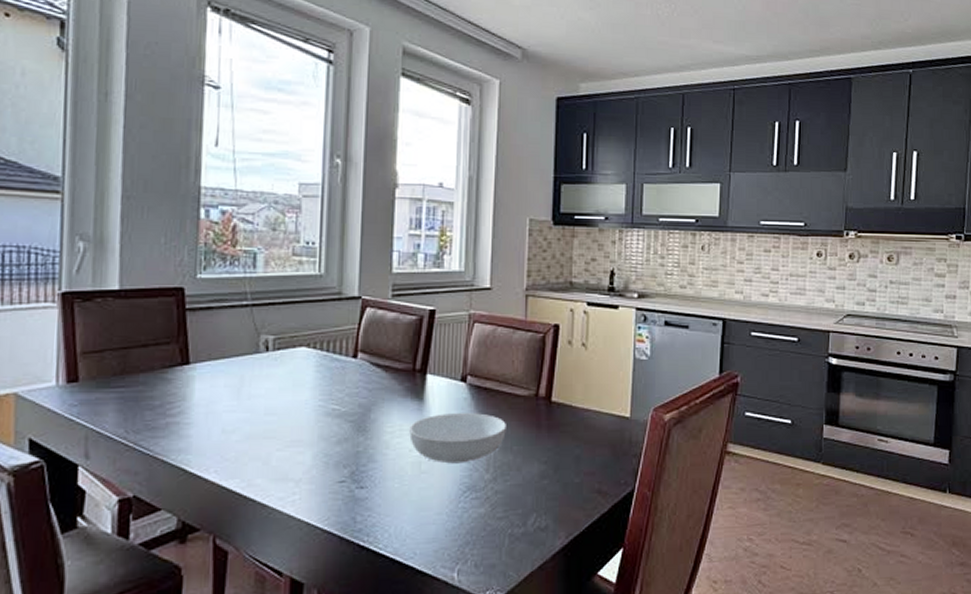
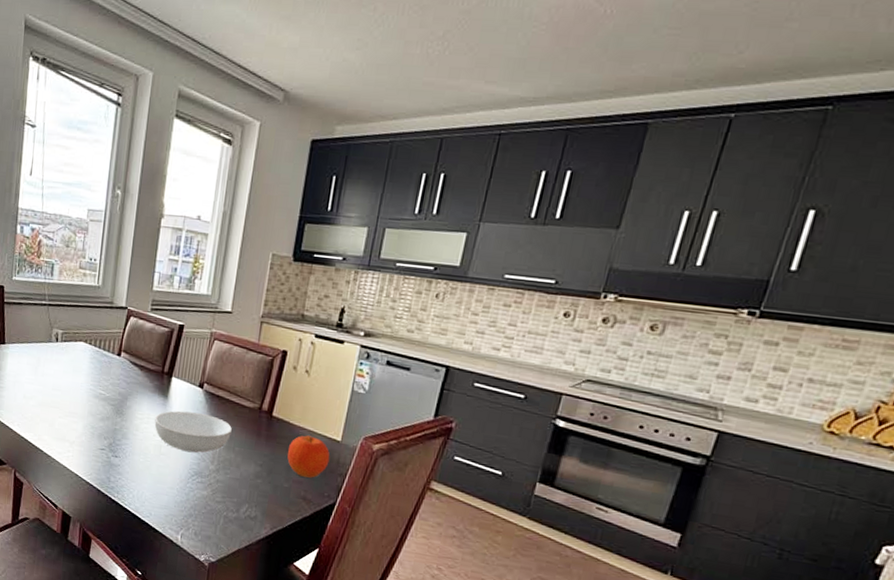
fruit: none [573,417,621,466] -> present [287,435,330,478]

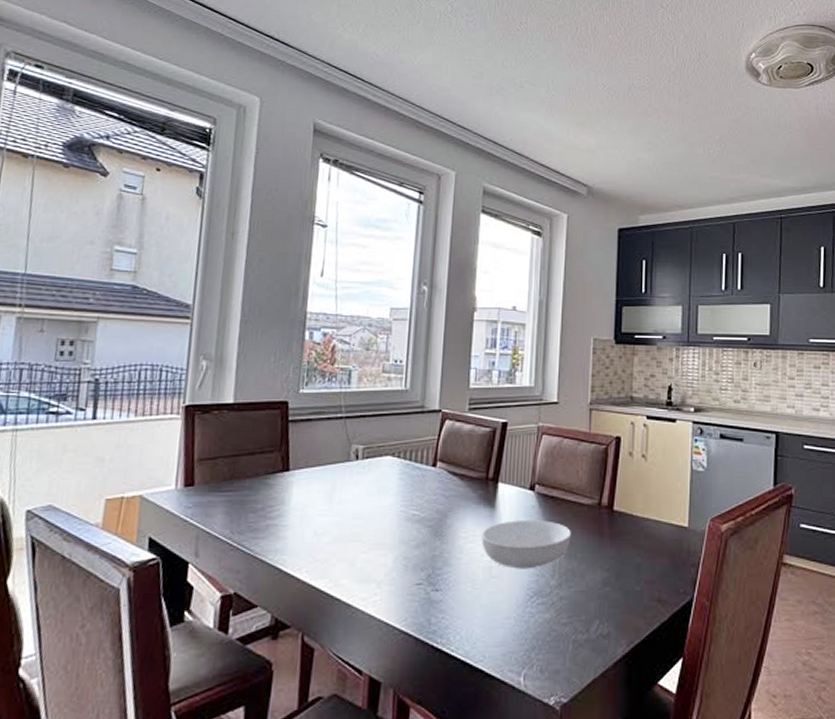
fruit: present [287,435,330,478] -> none [634,526,680,575]

